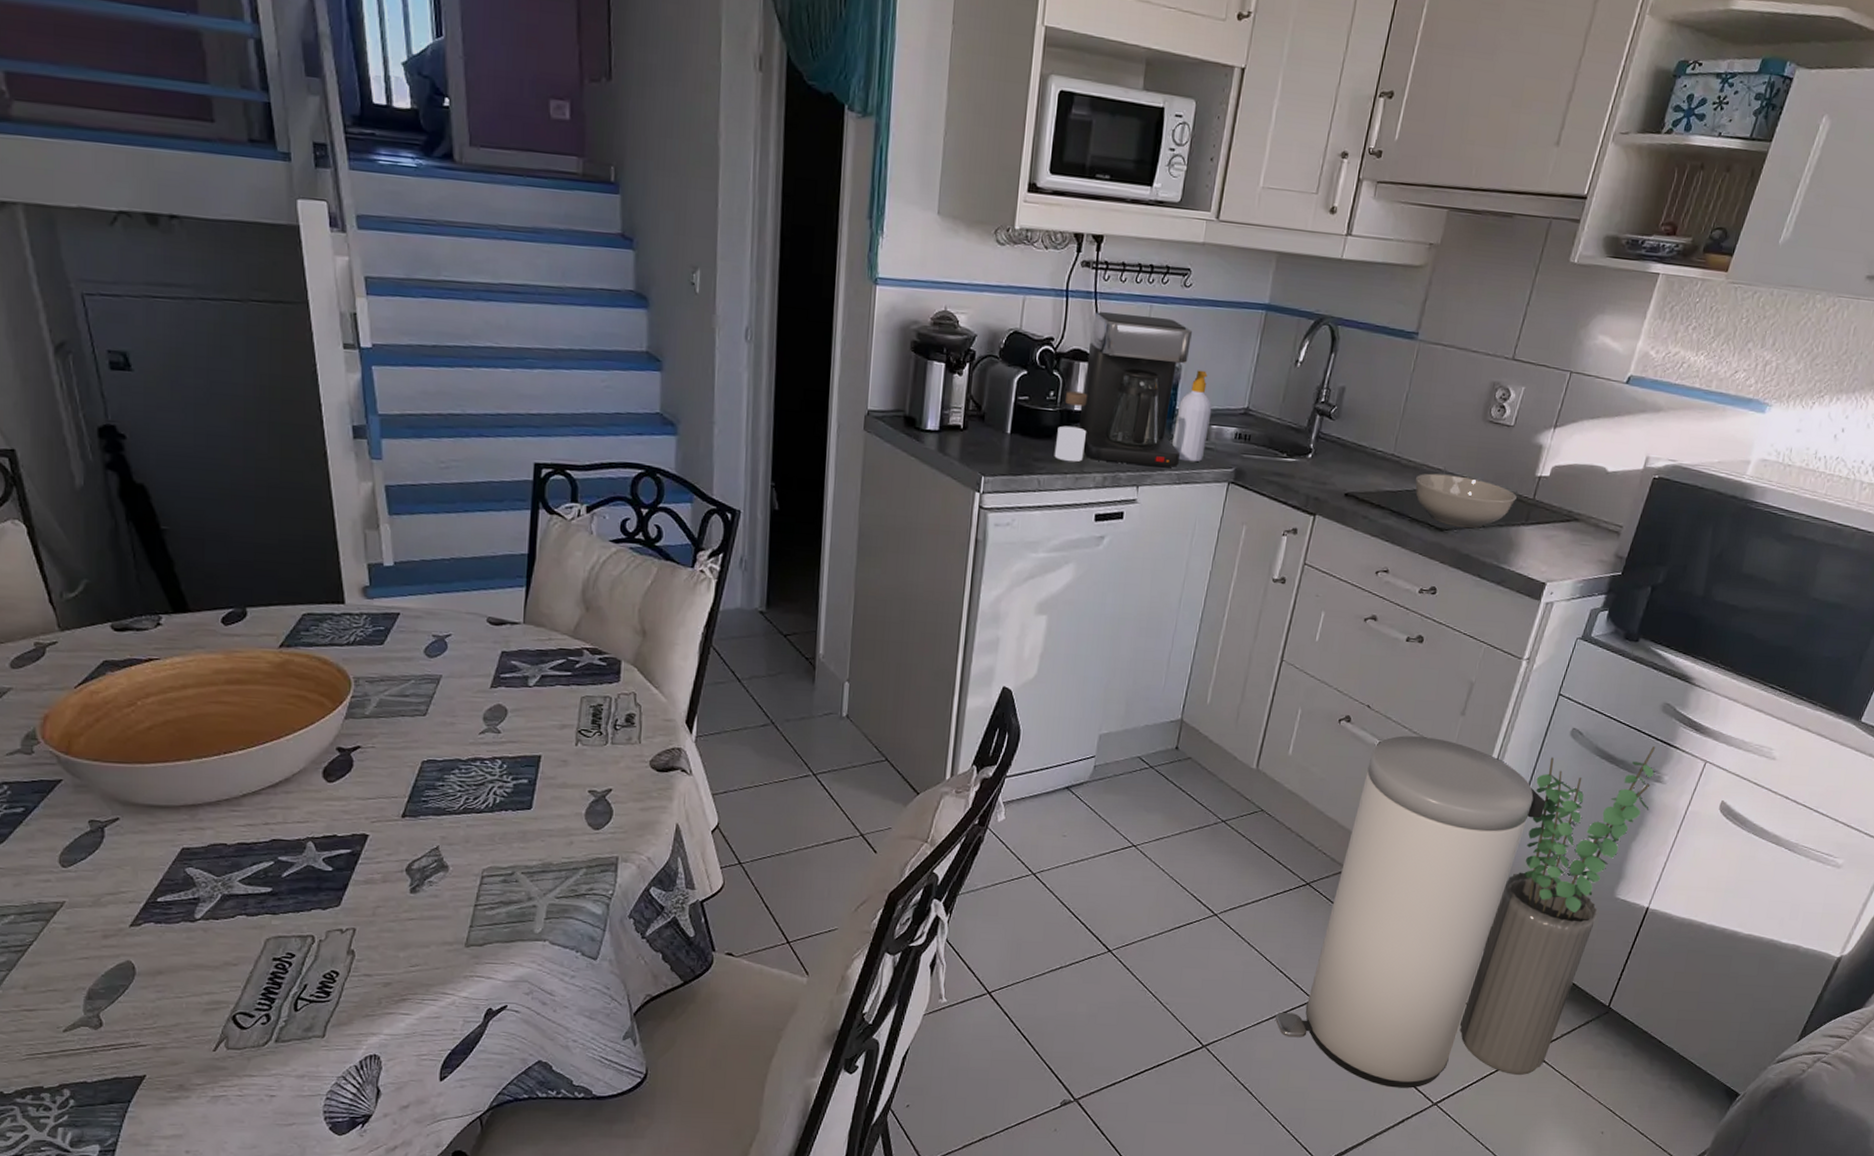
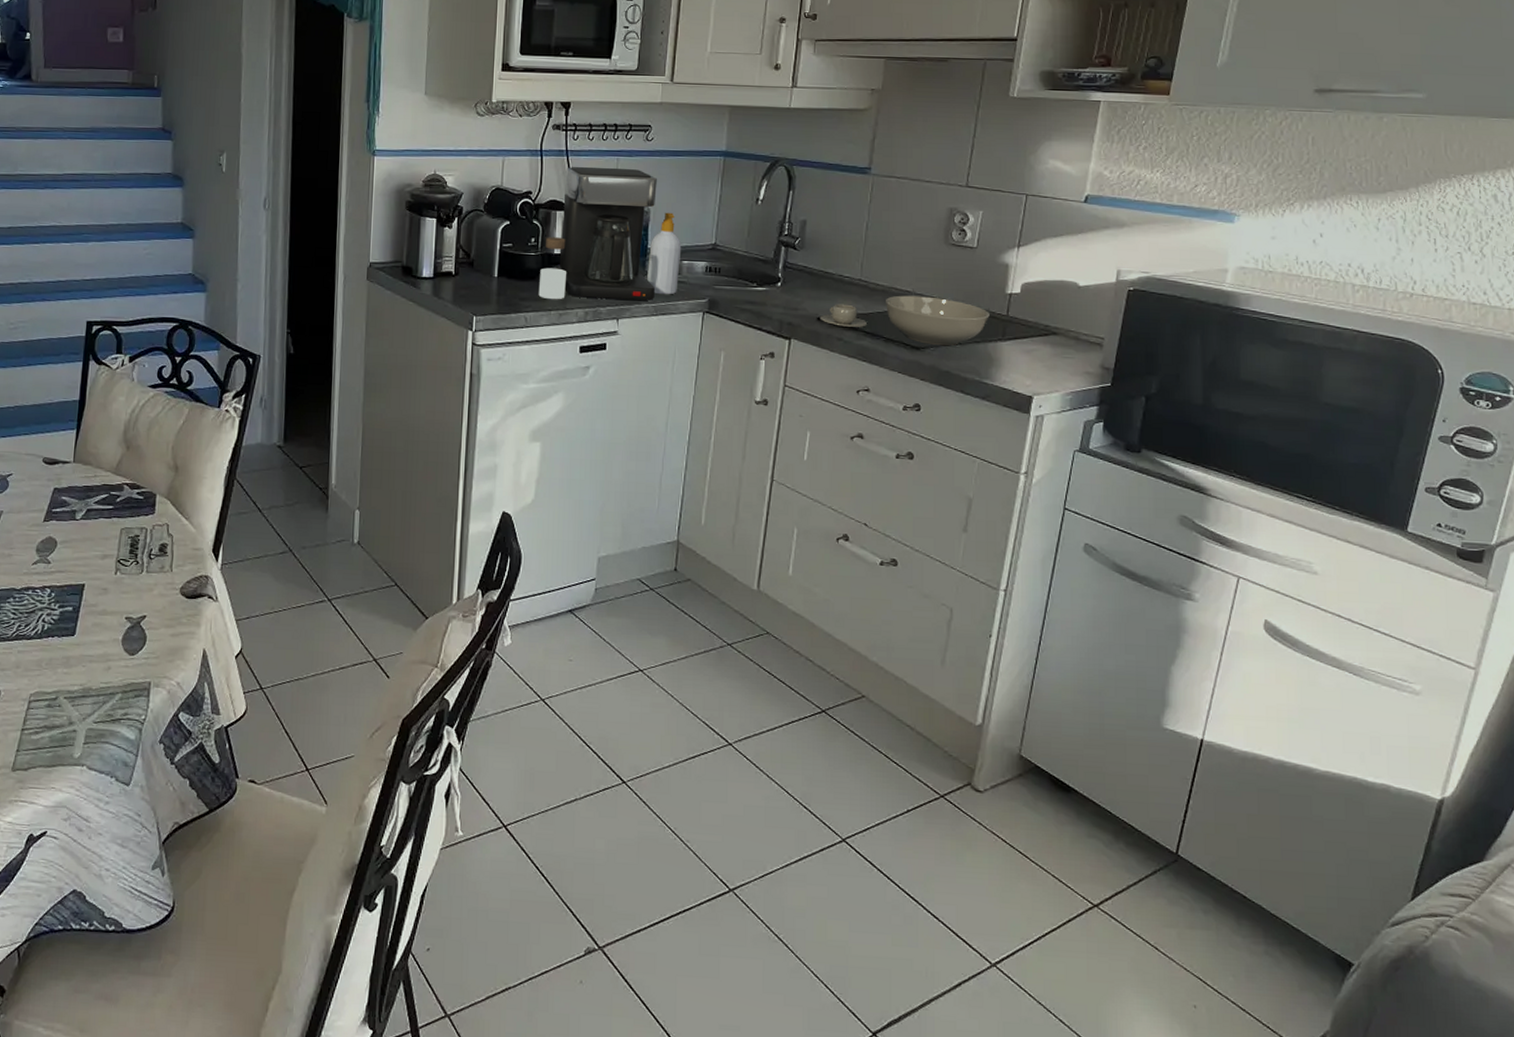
pedal bin: present [1275,735,1546,1088] -> none [804,554,1068,945]
teacup: none [1347,479,1394,506] -> present [820,304,867,328]
vase: present [1459,746,1656,1075] -> none [1008,561,1184,933]

